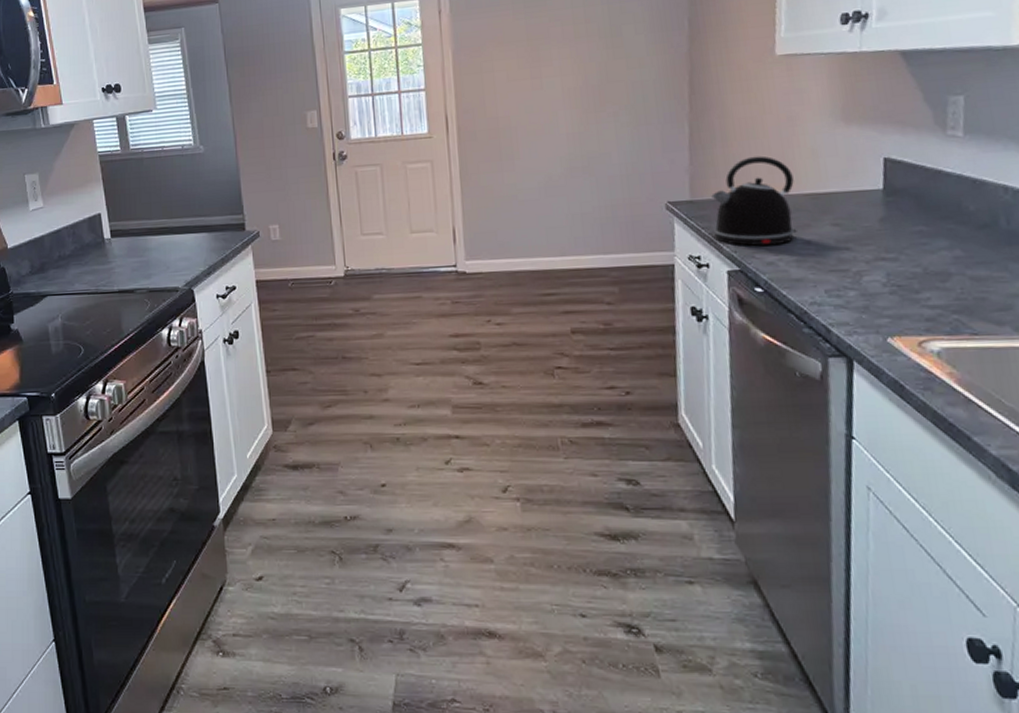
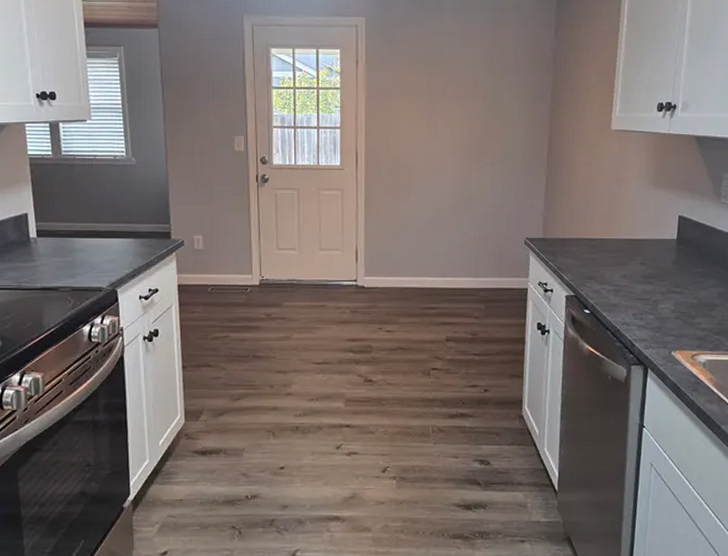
kettle: present [711,156,797,246] -> none [558,207,617,277]

